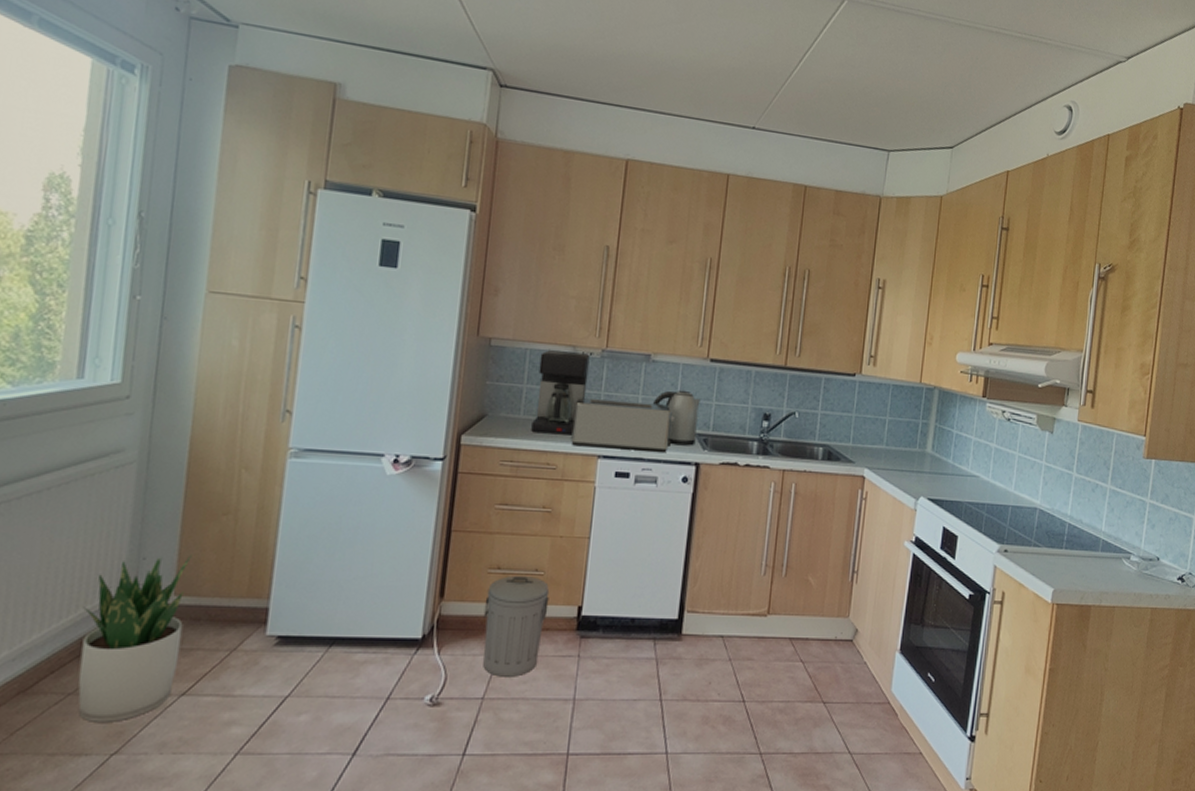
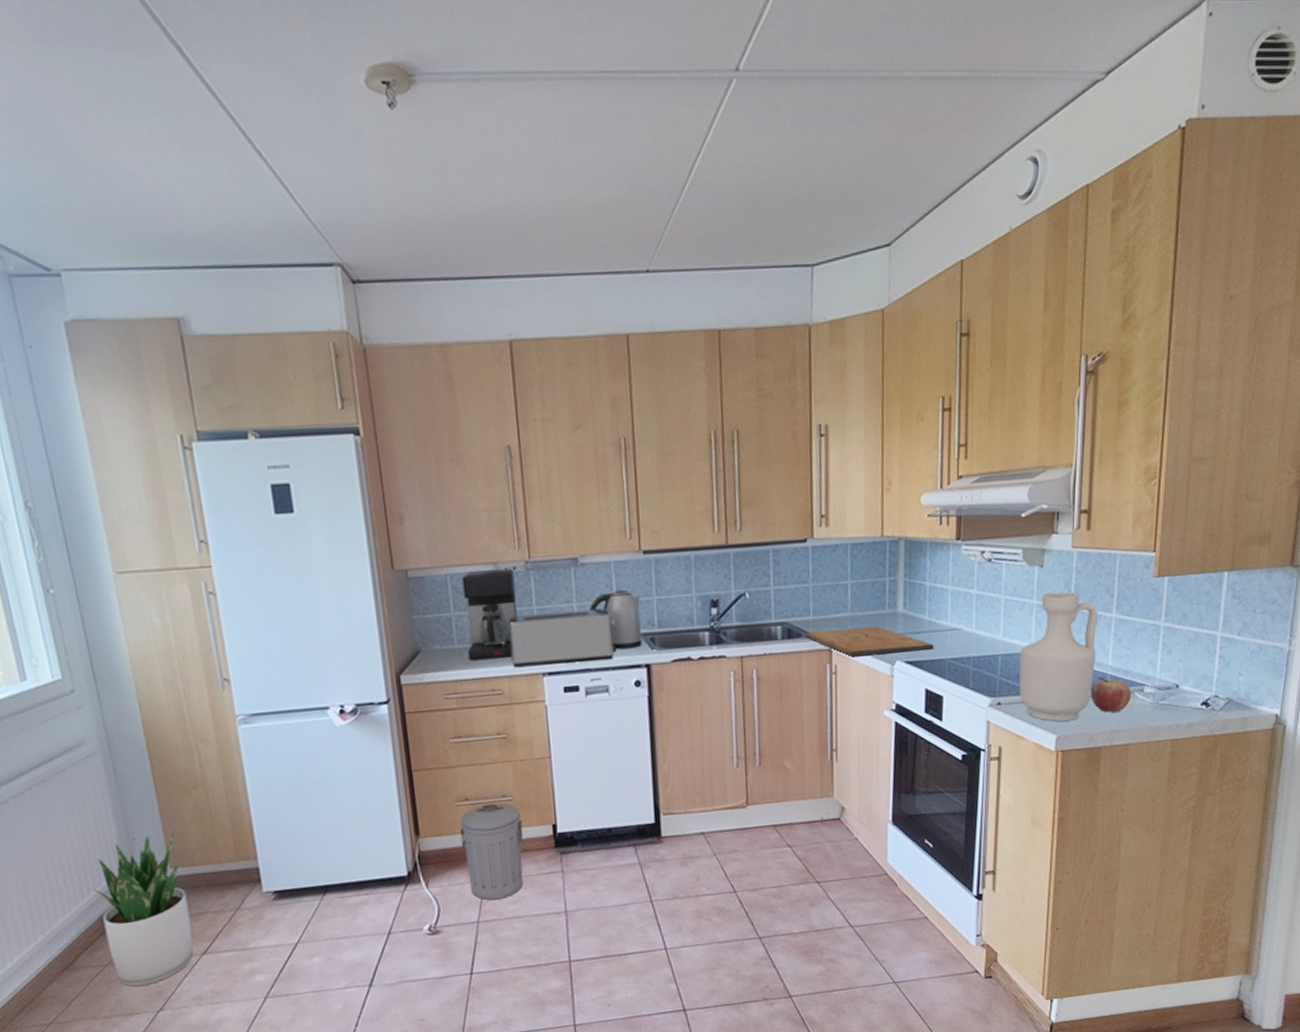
cutting board: none [842,456,954,492] -> present [804,626,933,658]
ceramic jug: none [1024,456,1095,577] -> present [1019,592,1097,722]
fruit: none [1085,540,1120,574] -> present [1091,677,1132,713]

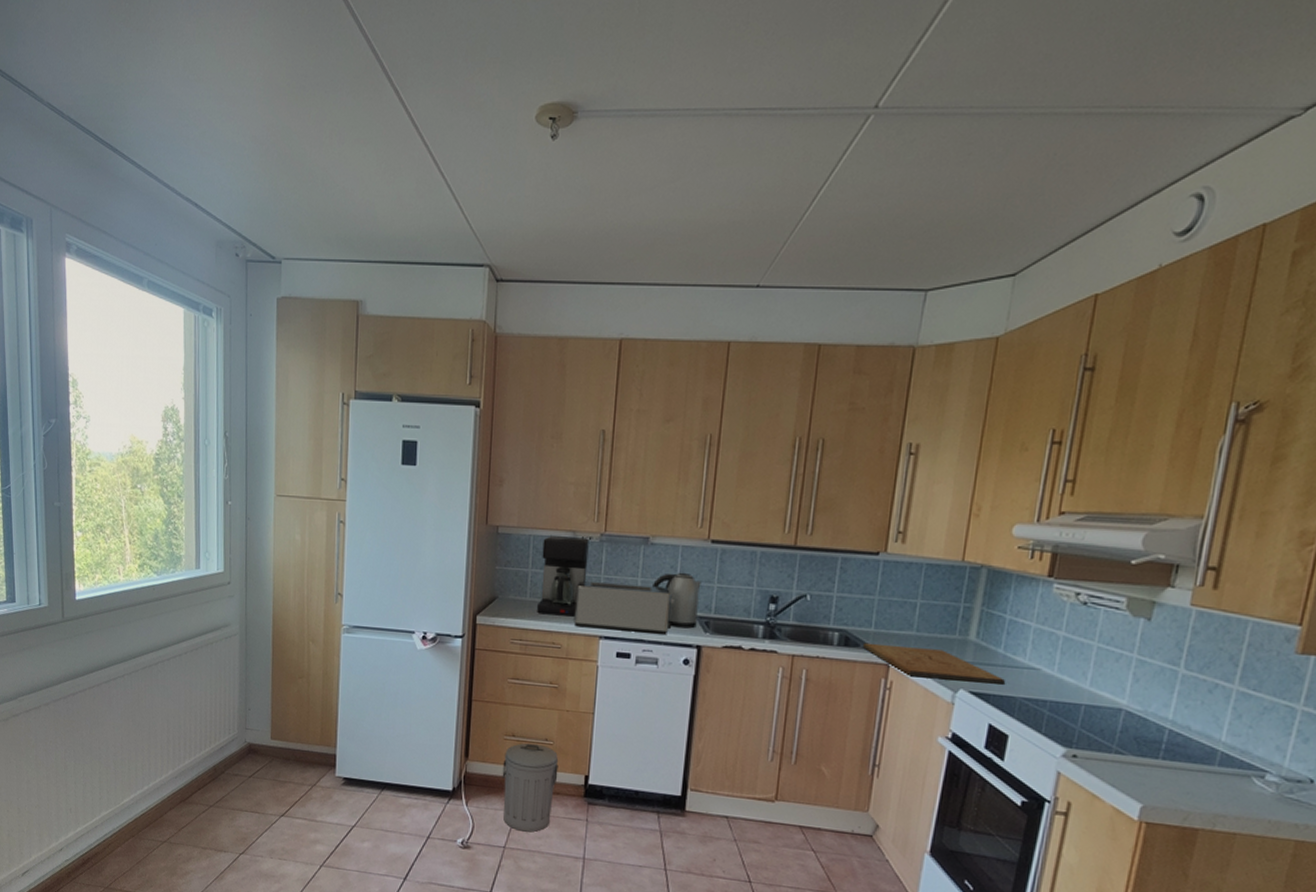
planter: present [94,829,194,987] -> none [214,708,280,831]
ceramic jug: present [1019,592,1097,722] -> none [1101,648,1214,793]
fruit: present [1091,677,1132,713] -> none [1192,752,1248,795]

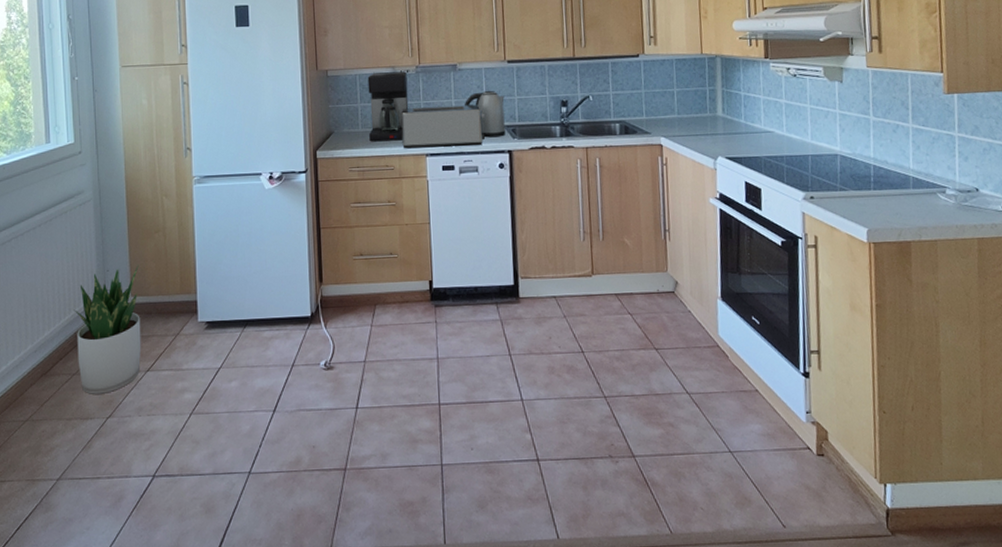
planter: none [214,708,280,831] -> present [74,265,142,394]
trash can: present [502,743,559,832] -> none [354,259,405,343]
cutting board: present [862,642,1005,686] -> none [639,127,750,152]

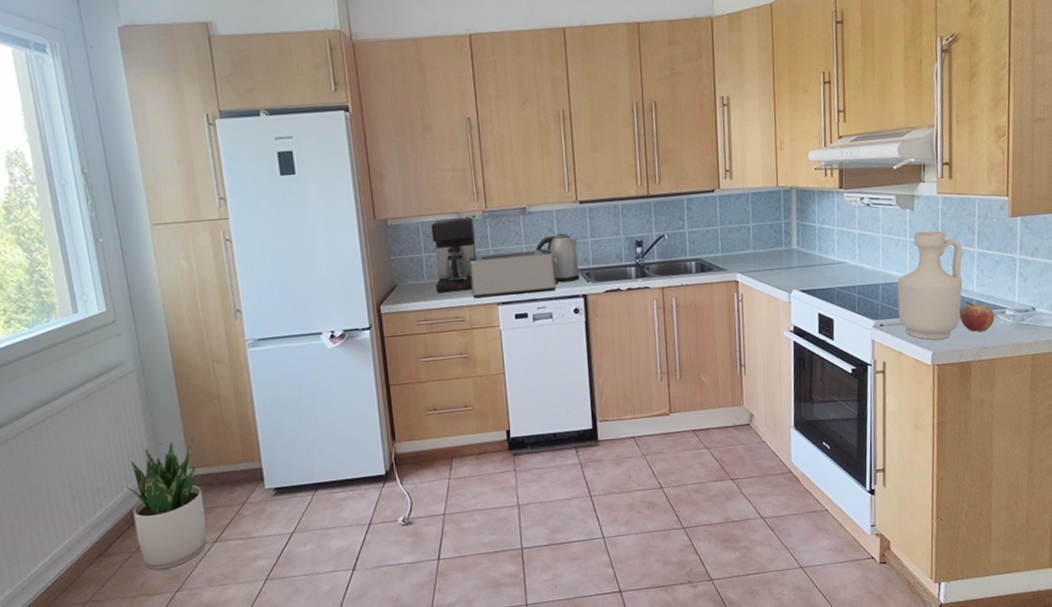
ceramic jug: none [827,104,898,217] -> present [897,230,963,341]
fruit: none [895,178,935,210] -> present [959,302,995,332]

